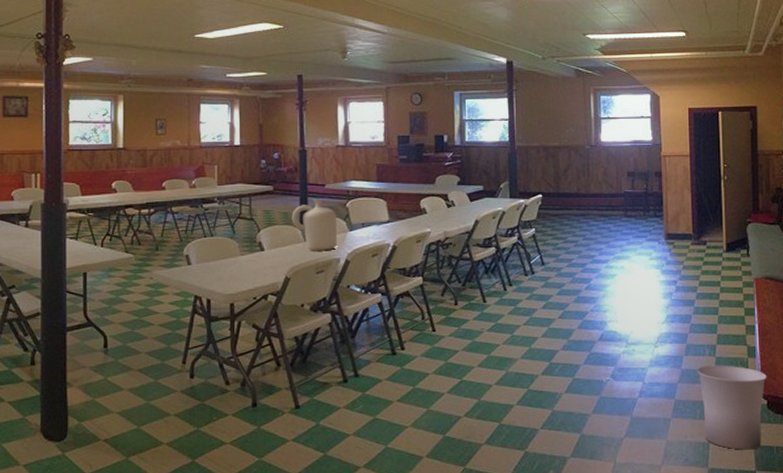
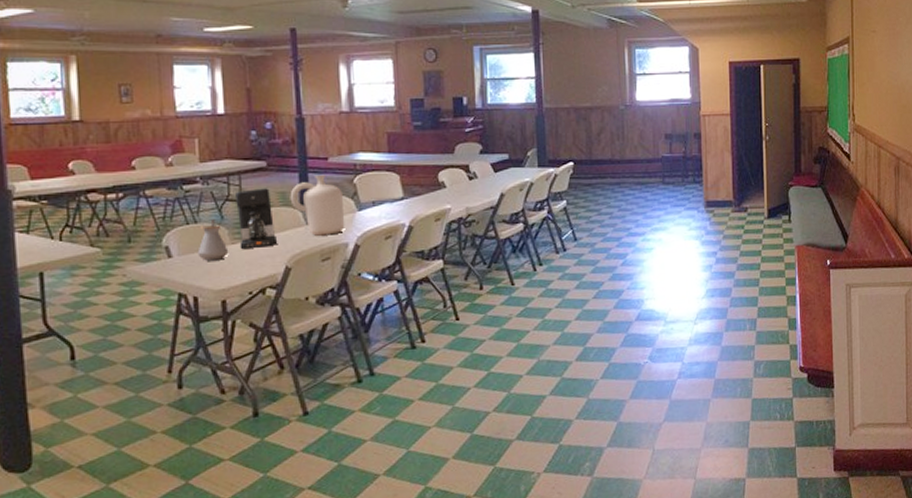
coffee pot: none [212,234,238,269] -> present [197,219,229,261]
coffee maker: none [246,209,280,261] -> present [235,188,278,250]
waste bin: present [697,365,767,450] -> none [737,339,807,427]

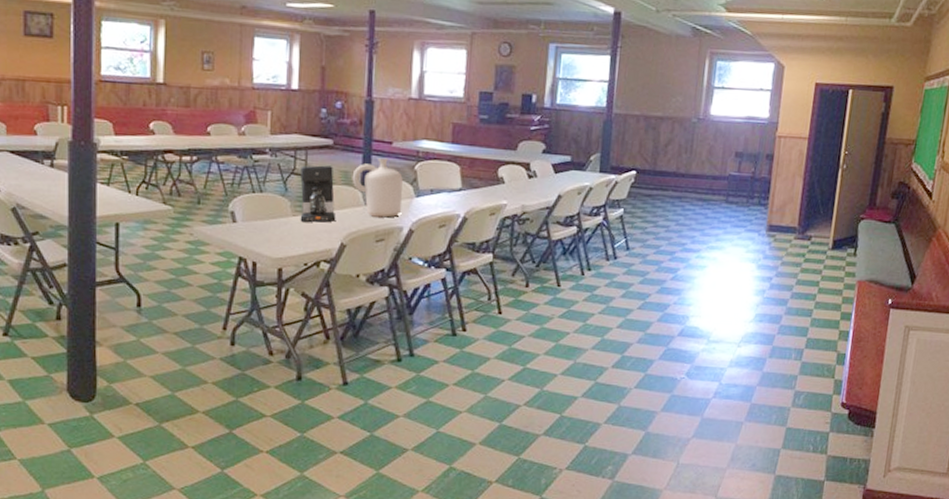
coffee pot: present [197,219,229,261] -> none [260,190,289,230]

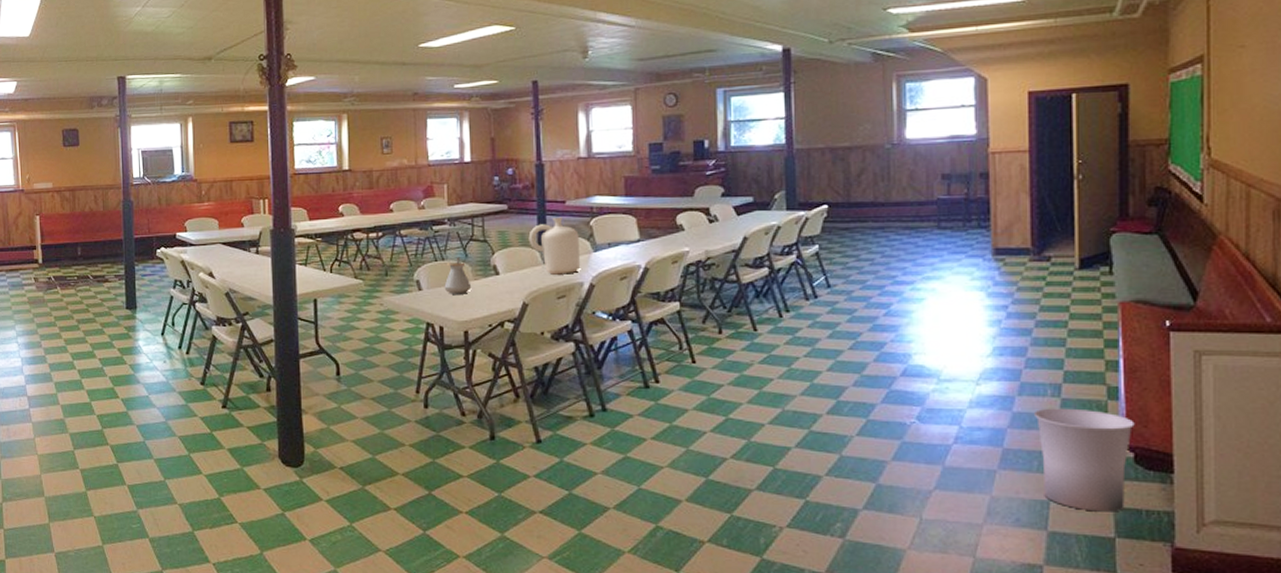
coffee pot: none [260,190,289,230] -> present [444,257,472,294]
coffee maker: present [300,165,336,223] -> none [479,229,517,286]
waste bin: none [777,369,853,460] -> present [1035,408,1135,512]

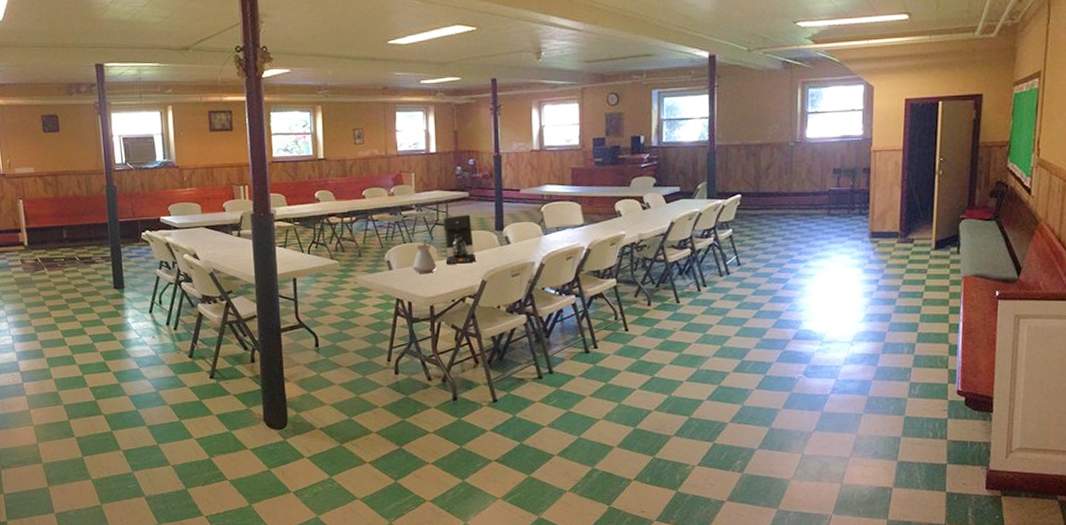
coffee maker: none [479,229,517,286] -> present [443,215,476,265]
water jug: present [528,217,581,275] -> none [487,203,533,255]
waste bin: present [1035,408,1135,512] -> none [893,363,967,444]

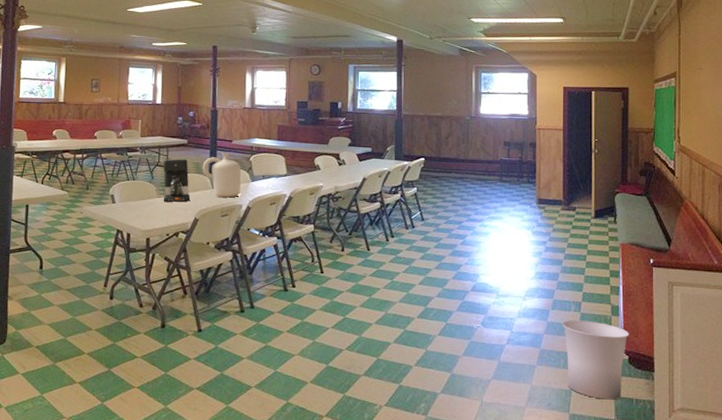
coffee pot: present [412,239,437,273] -> none [133,178,155,208]
water jug: none [487,203,533,255] -> present [202,152,241,198]
waste bin: none [893,363,967,444] -> present [562,320,629,400]

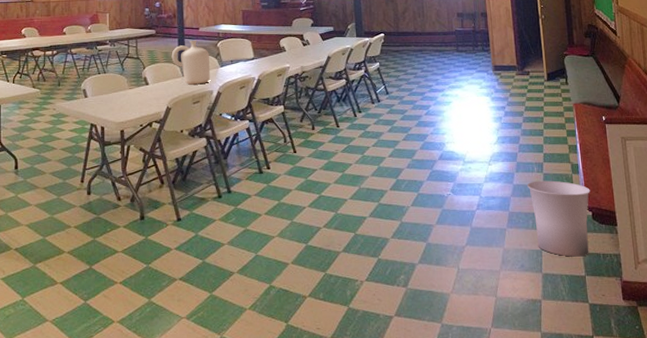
coffee maker: present [163,159,191,203] -> none [133,49,162,94]

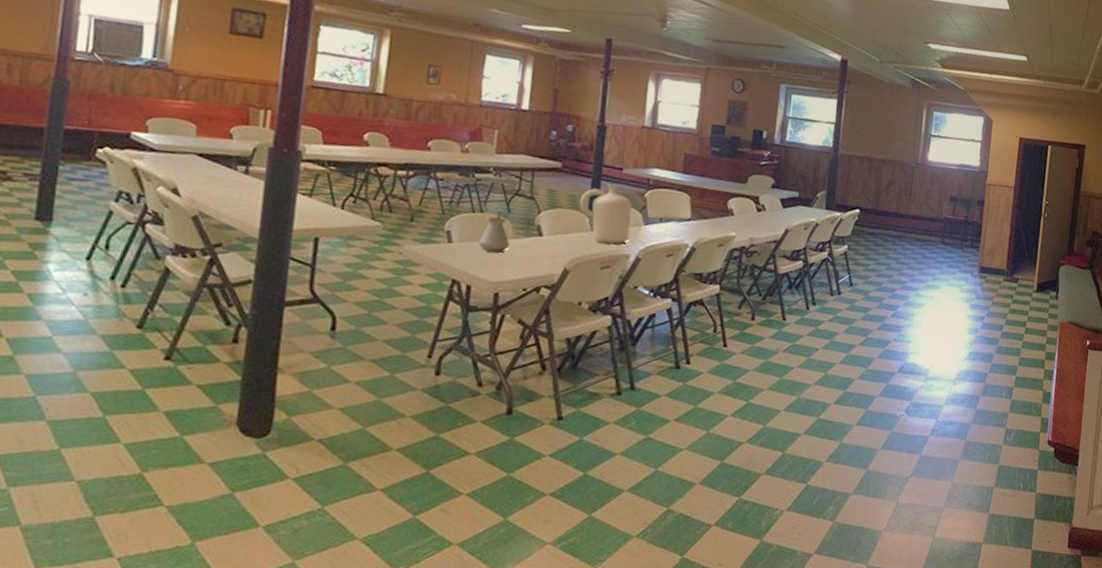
coffee pot: none [105,71,127,101] -> present [478,211,510,253]
waste bin: present [527,180,590,257] -> none [990,407,1058,498]

